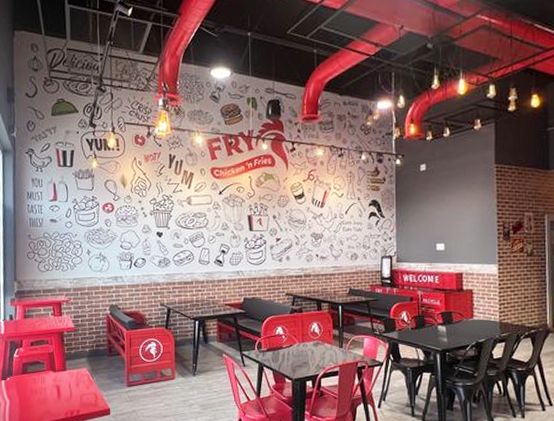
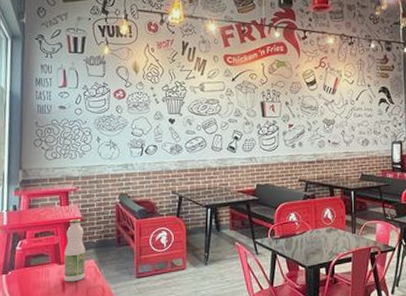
juice bottle: none [58,329,80,389] -> present [63,219,86,282]

